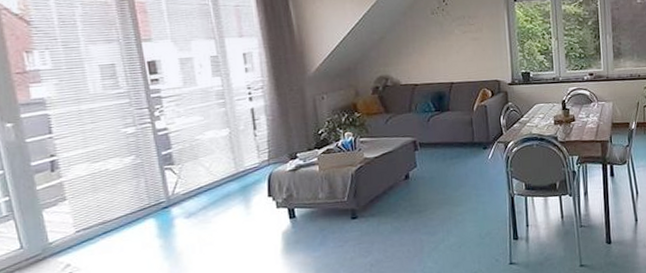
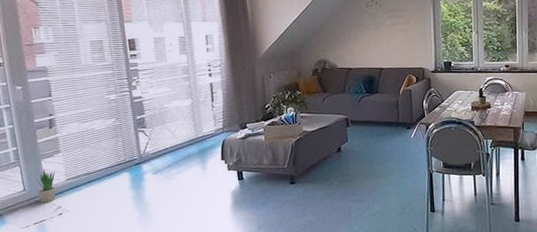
potted plant: none [37,222,62,262] -> present [37,170,55,203]

